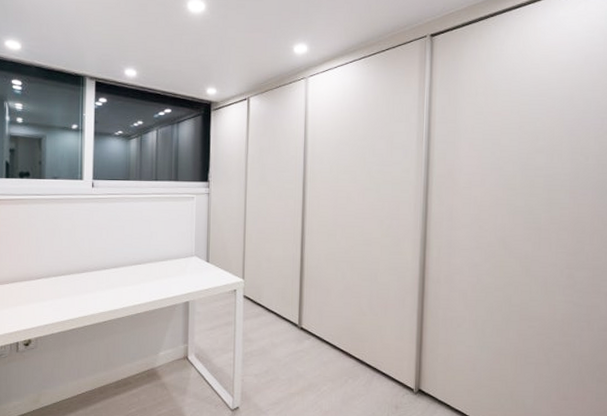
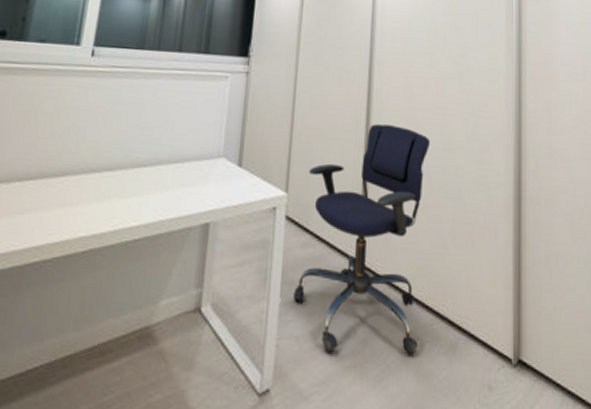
office chair: none [252,228,352,386] -> present [293,124,430,356]

